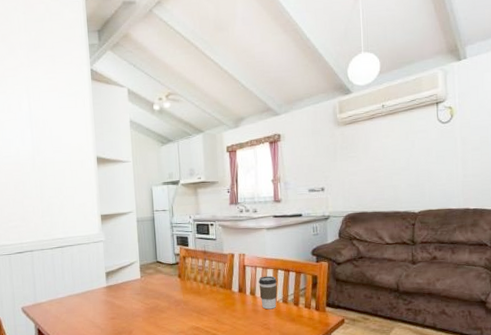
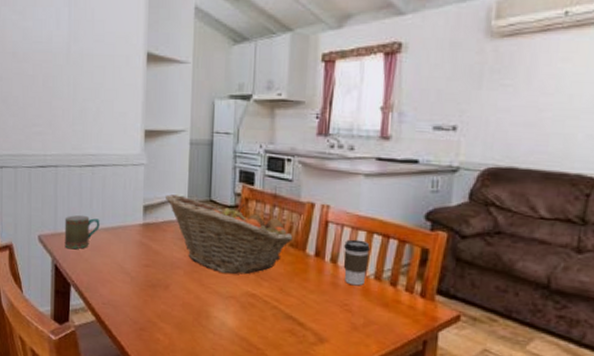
mug: none [42,286,72,315] -> present [64,215,100,249]
fruit basket: none [122,260,221,316] -> present [166,194,293,275]

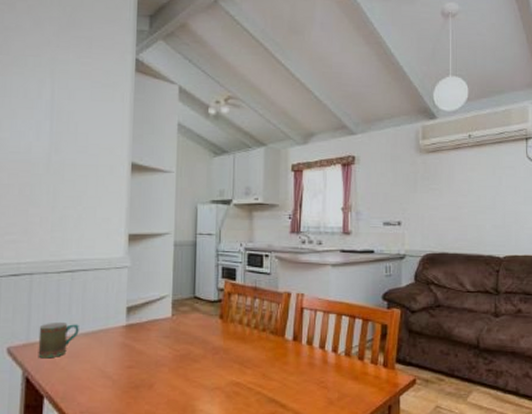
fruit basket: present [166,194,293,275] -> none [150,294,273,366]
coffee cup: present [343,239,370,286] -> none [318,322,340,364]

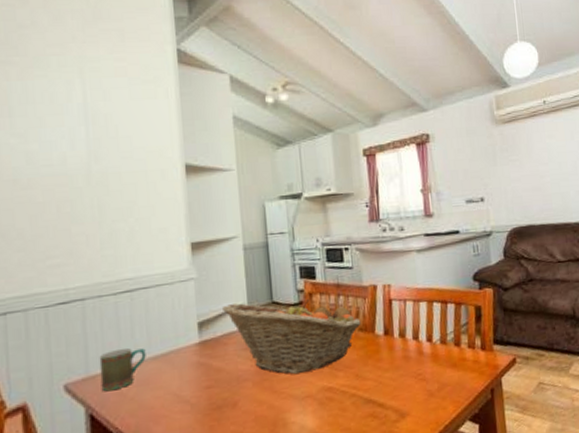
fruit basket: none [150,294,273,366] -> present [223,298,361,375]

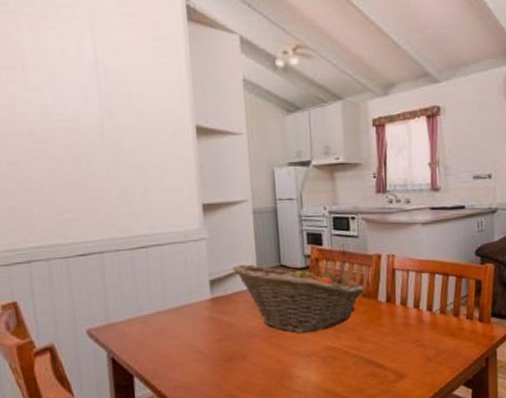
mug: present [99,347,146,392] -> none [118,299,162,339]

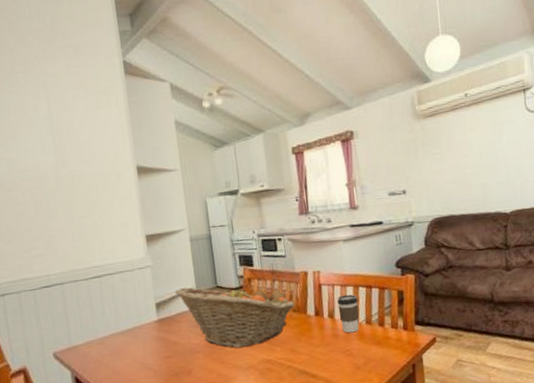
coffee cup: none [411,281,434,323] -> present [337,294,359,333]

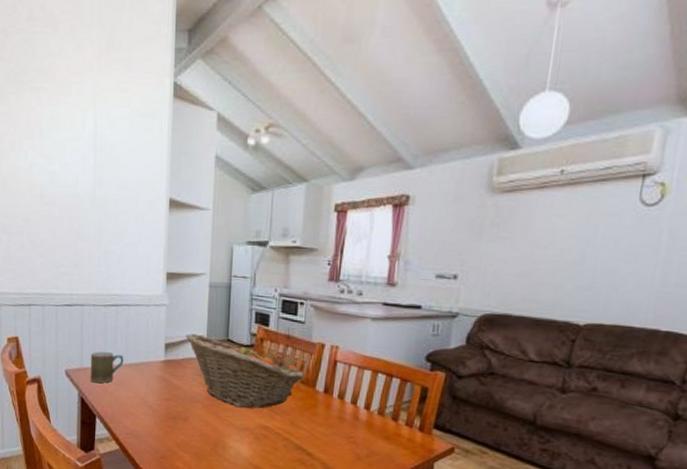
mug: none [78,323,116,359] -> present [90,351,124,383]
coffee cup: present [337,294,359,333] -> none [350,377,375,420]

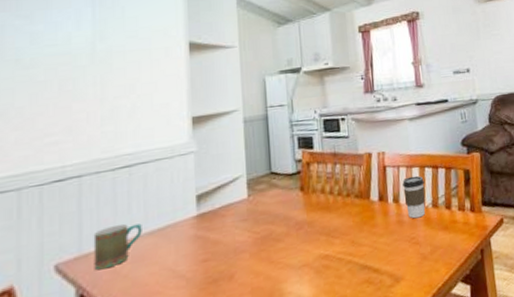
fruit basket: present [186,333,304,409] -> none [222,167,357,244]
coffee cup: none [350,377,375,420] -> present [402,175,426,219]

